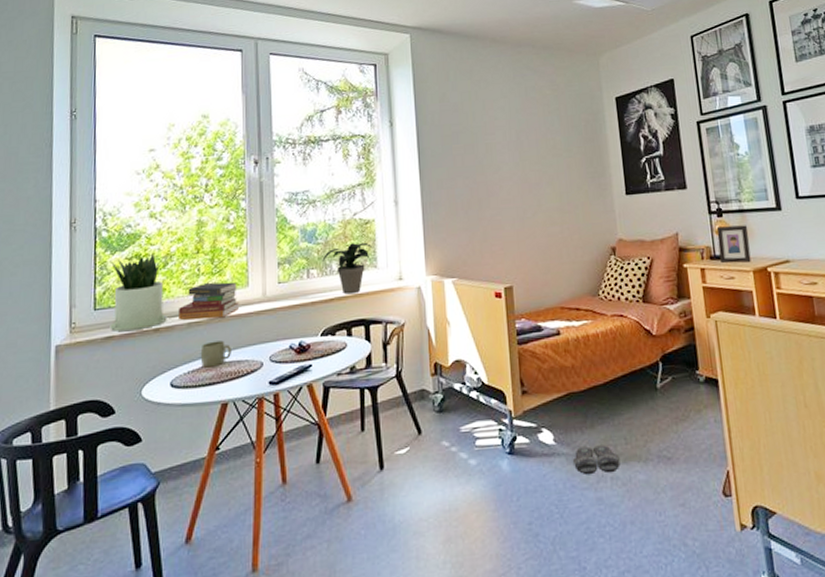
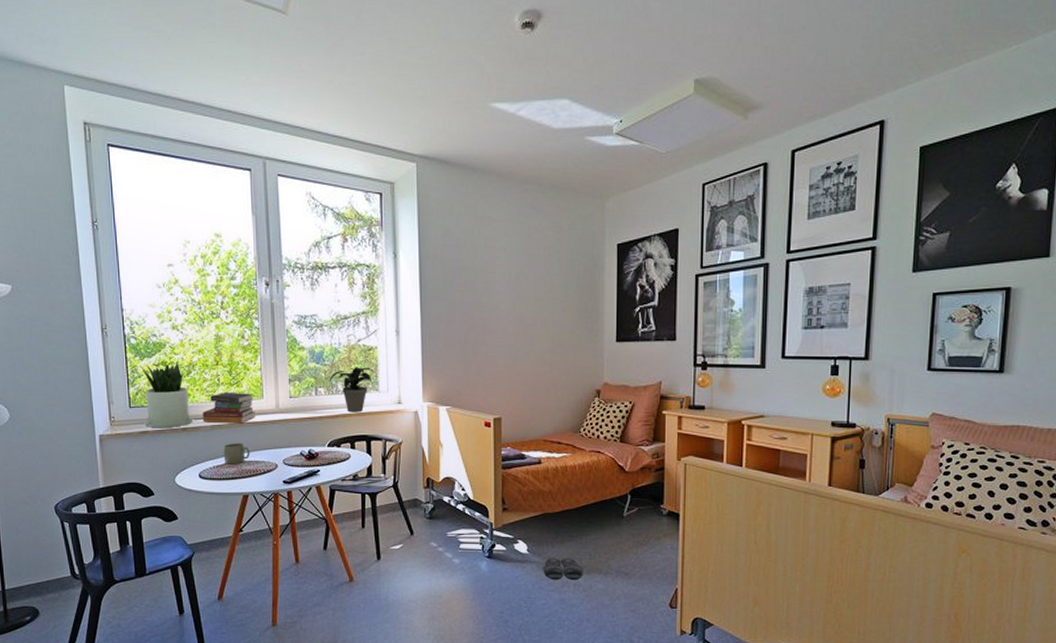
picture frame: present [716,225,751,264] -> none [698,379,730,414]

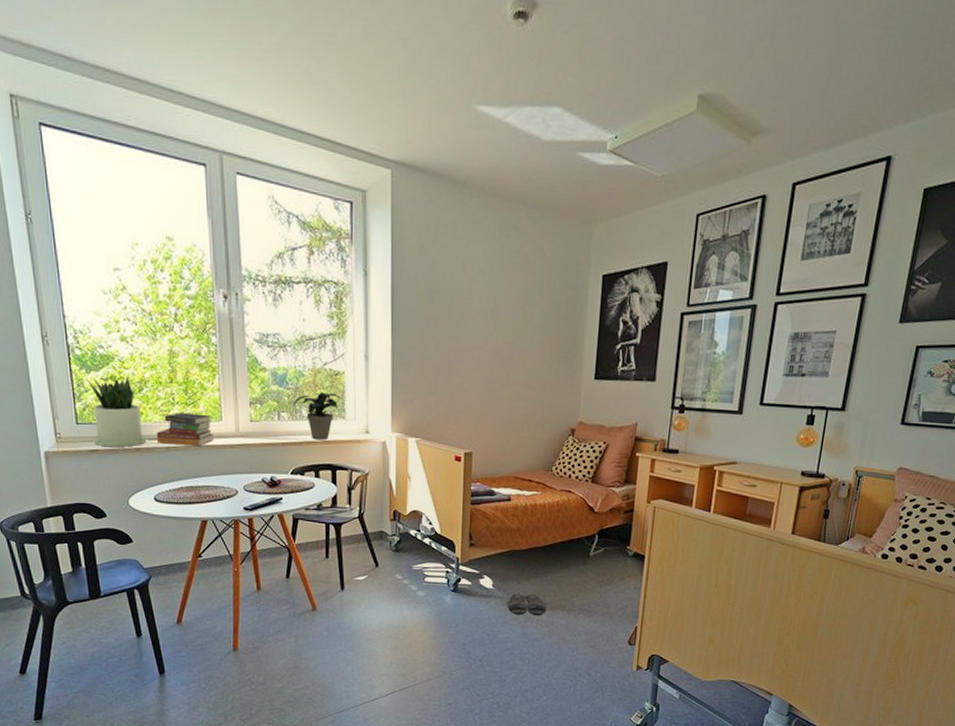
mug: present [223,443,250,466] -> none [179,466,208,490]

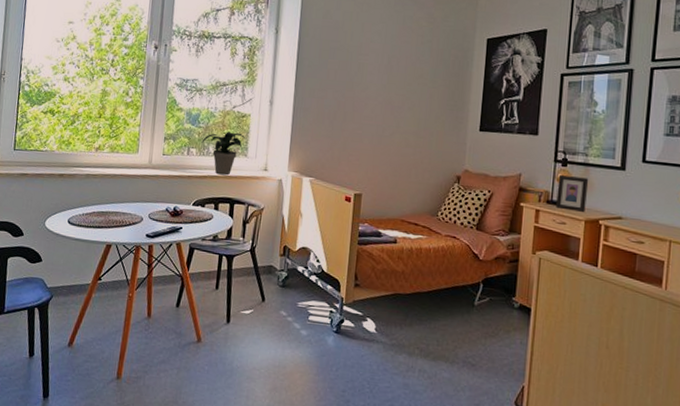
planter: present [87,378,148,448] -> none [25,111,72,173]
books: present [156,411,215,446] -> none [79,143,130,175]
slippers: present [507,593,547,615] -> none [389,339,430,365]
picture frame: none [671,422,706,459] -> present [556,175,589,212]

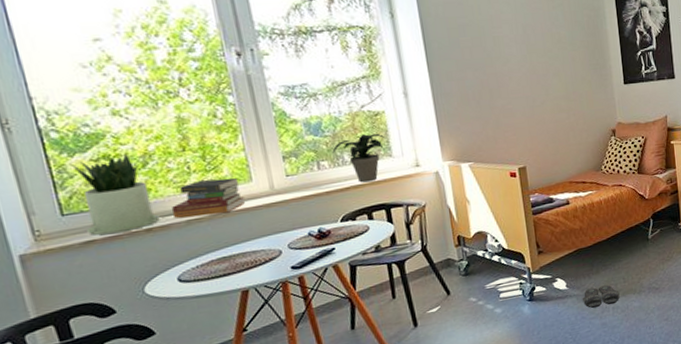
planter: none [25,111,72,173] -> present [71,154,161,235]
books: none [79,143,130,175] -> present [171,178,246,218]
slippers: none [389,339,430,365] -> present [583,284,620,308]

